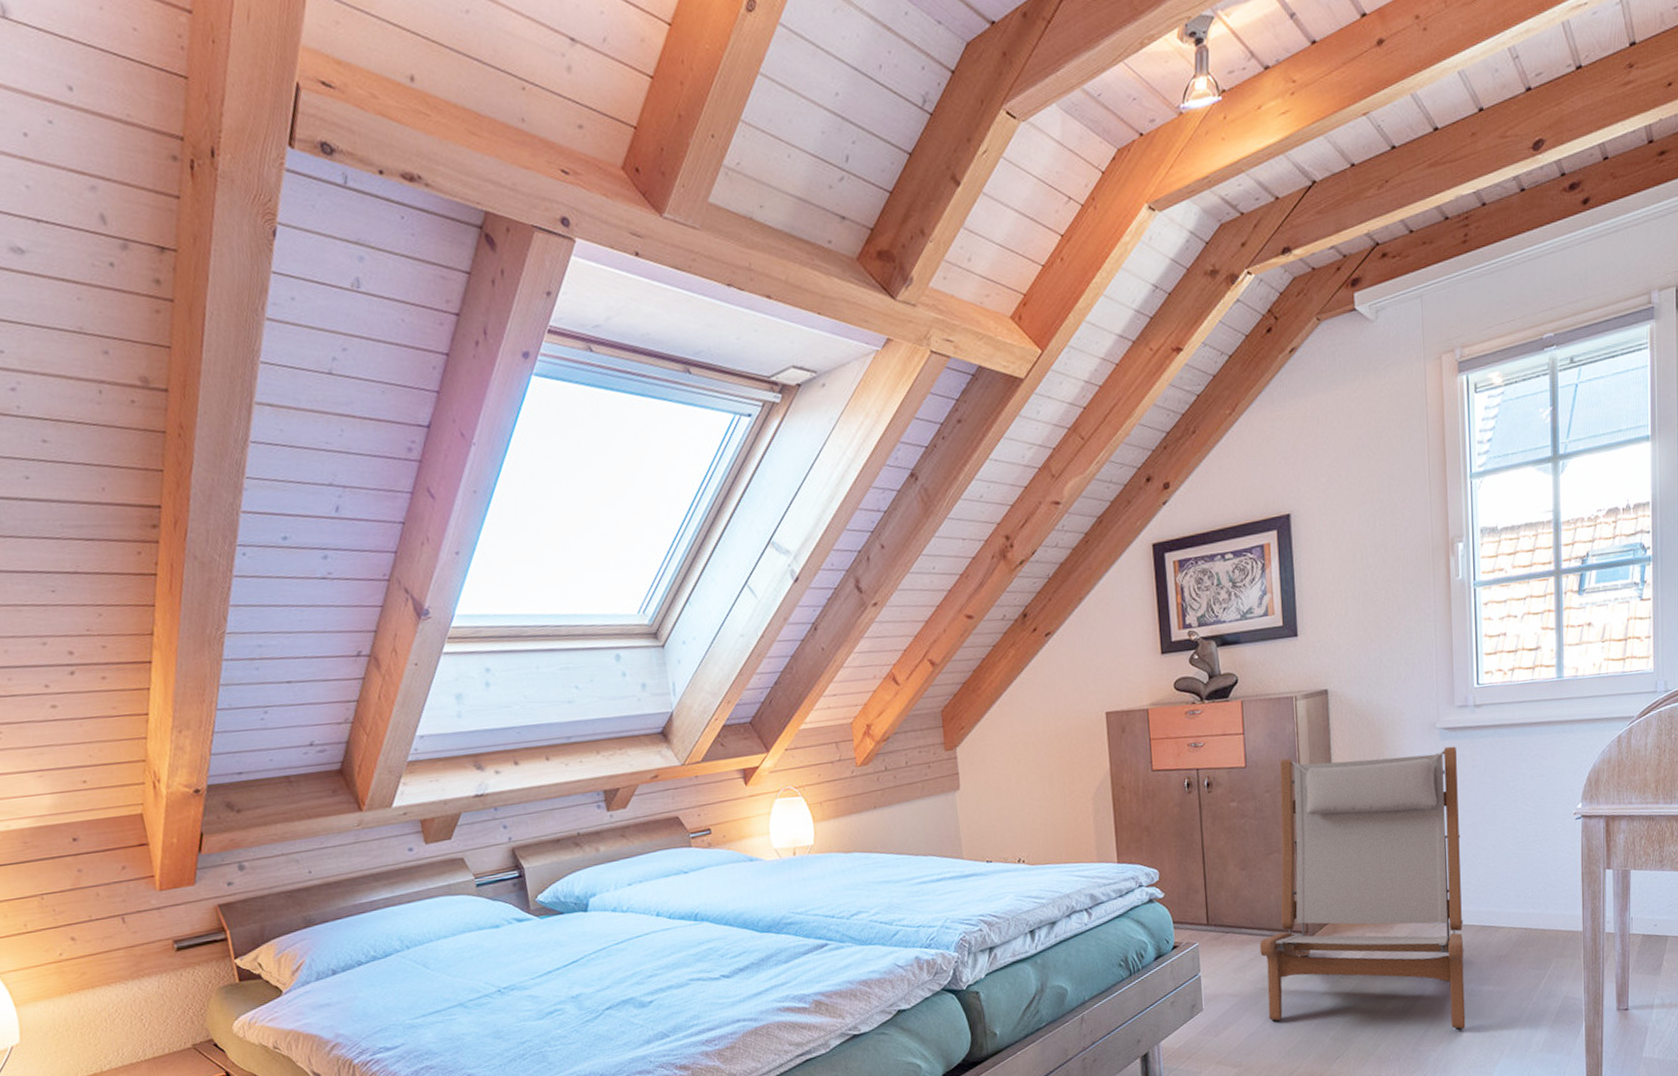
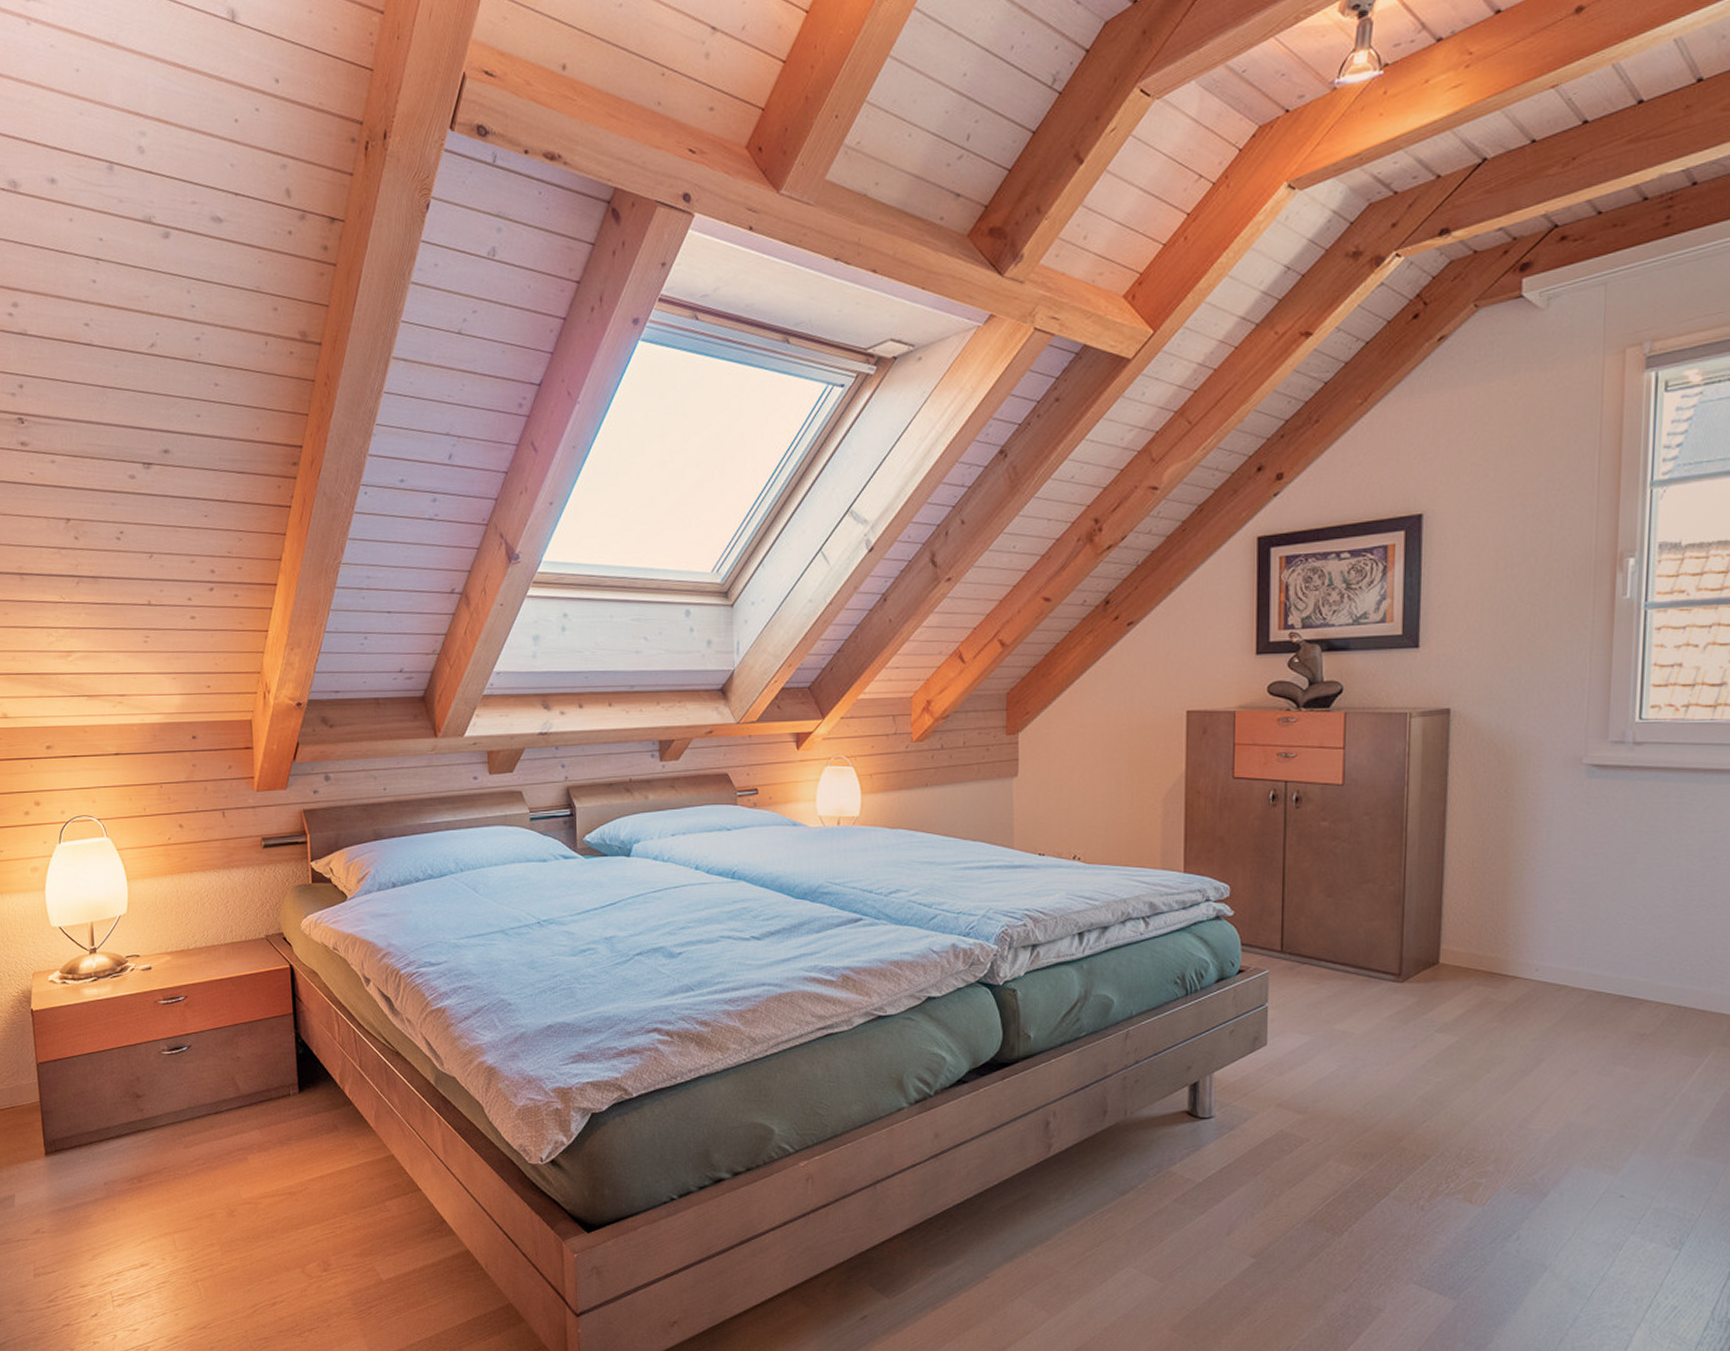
lounge chair: present [1259,746,1466,1031] -> none [1341,781,1606,1113]

